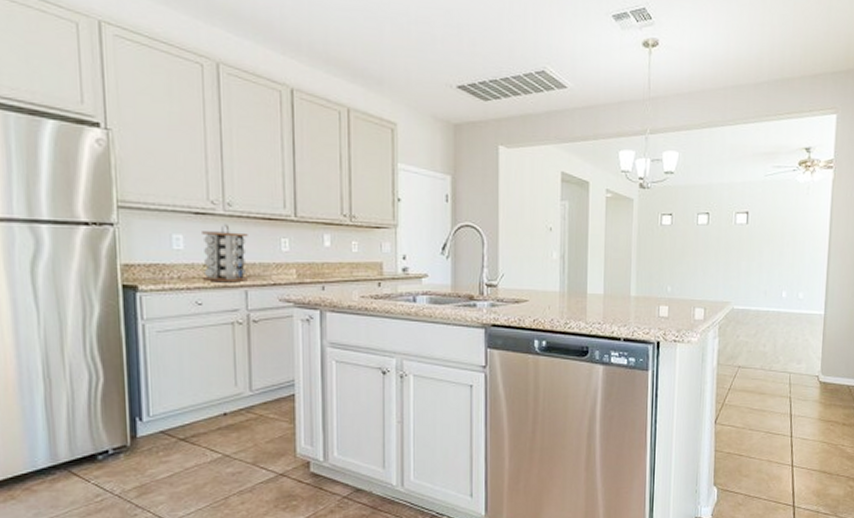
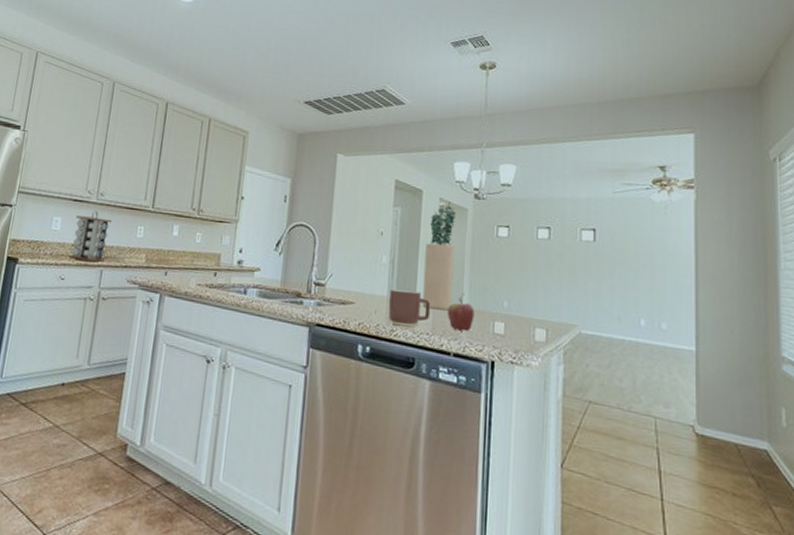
mug: none [561,283,602,318] -> present [388,289,431,327]
vase: none [593,192,622,300] -> present [422,201,456,311]
fruit: none [616,281,642,318] -> present [446,292,475,332]

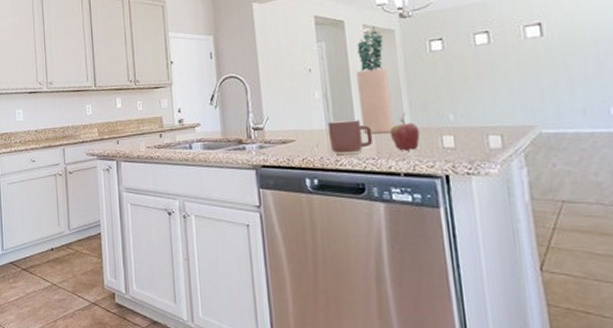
spice rack: present [68,210,112,263] -> none [34,98,65,144]

